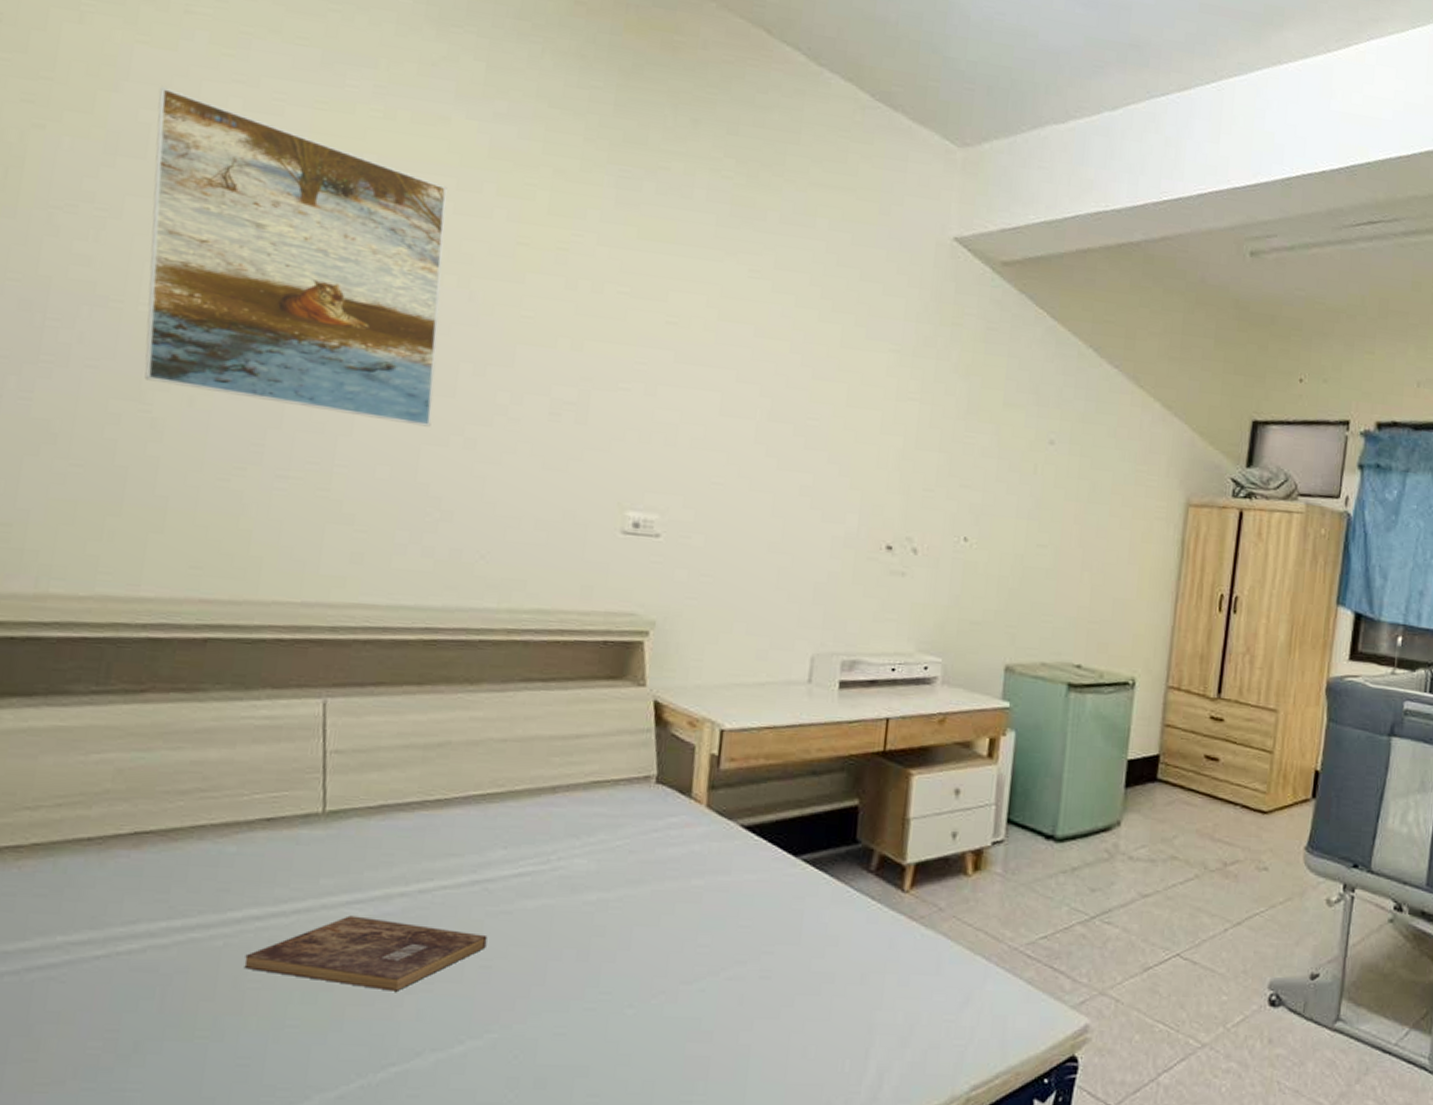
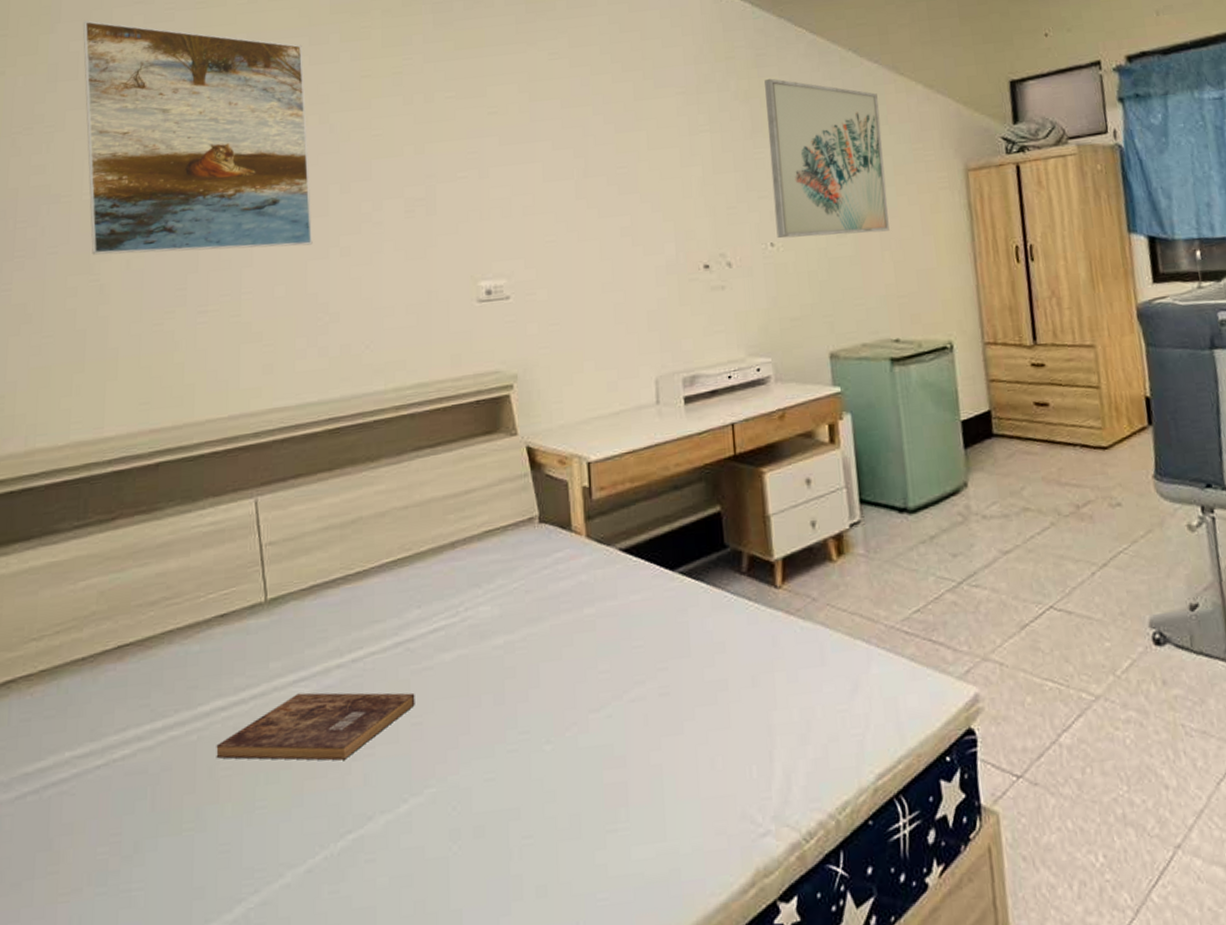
wall art: none [972,357,1110,551] -> present [765,78,890,239]

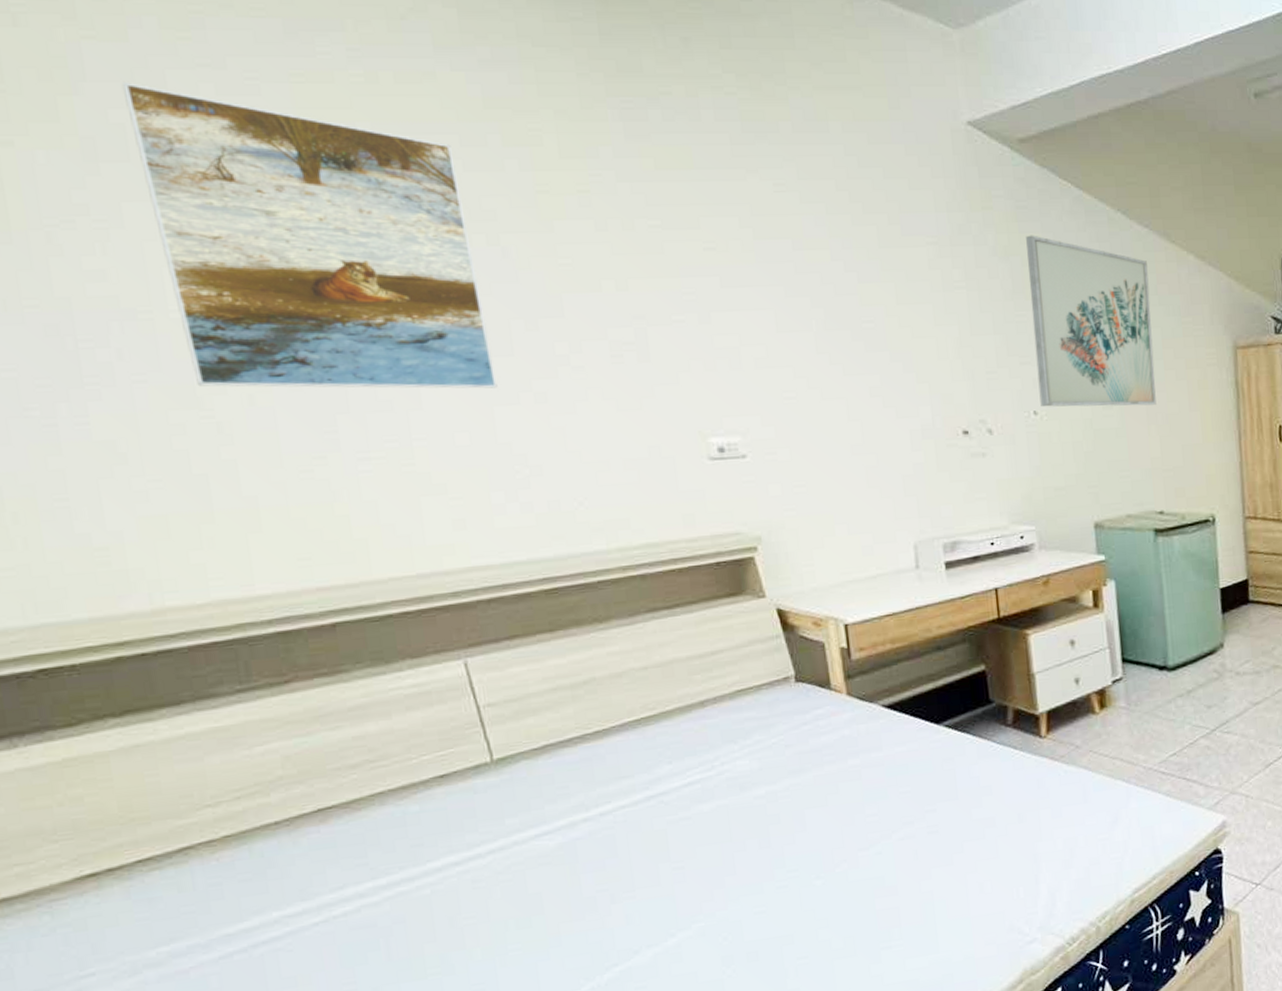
bible: present [216,692,415,761] -> none [454,841,675,910]

